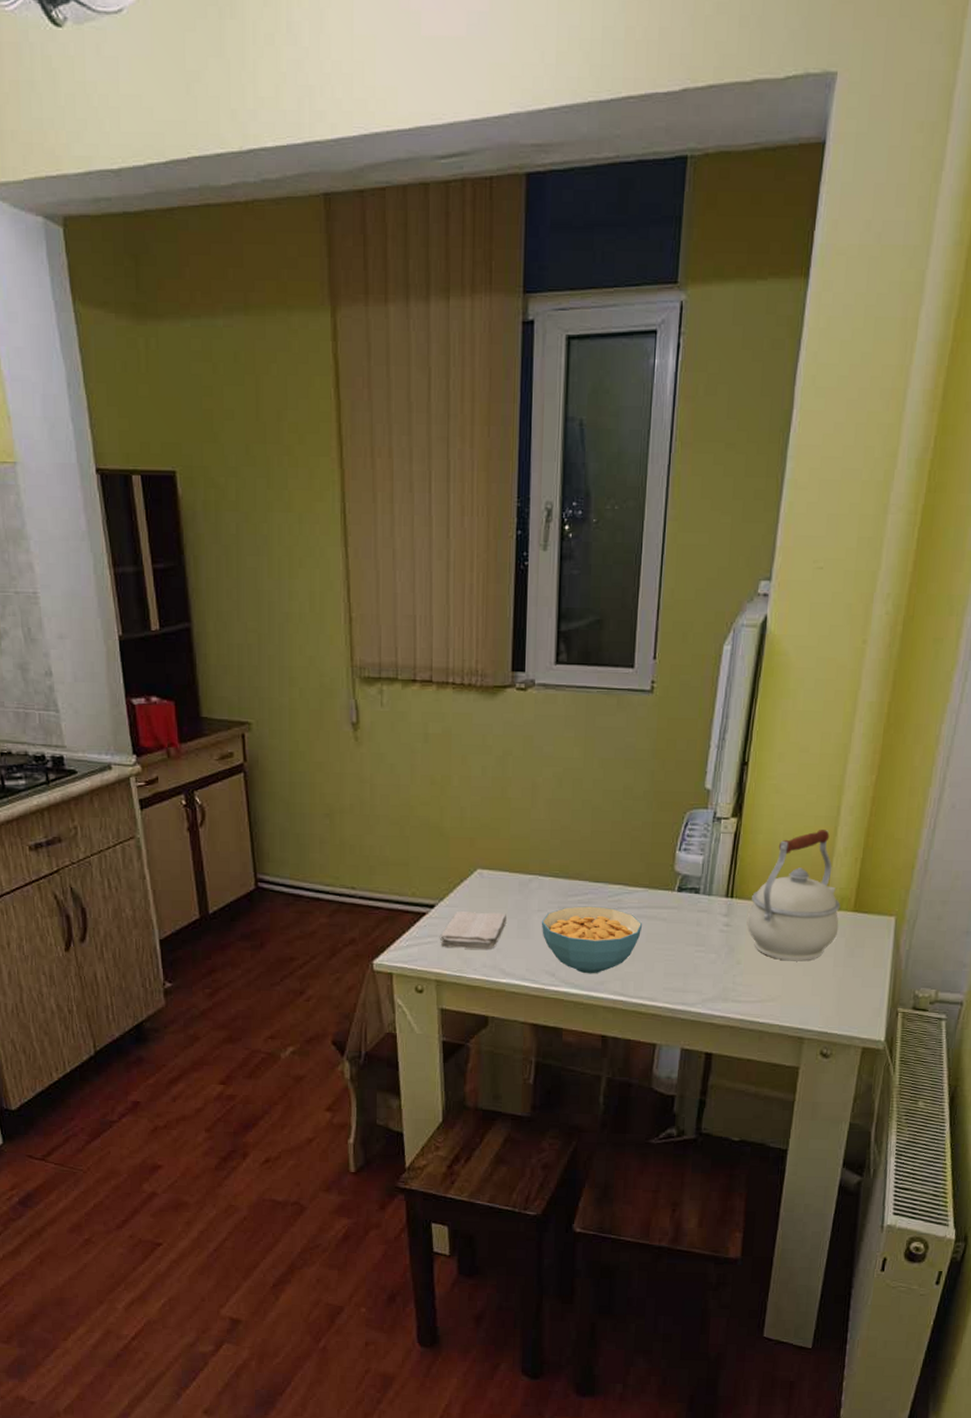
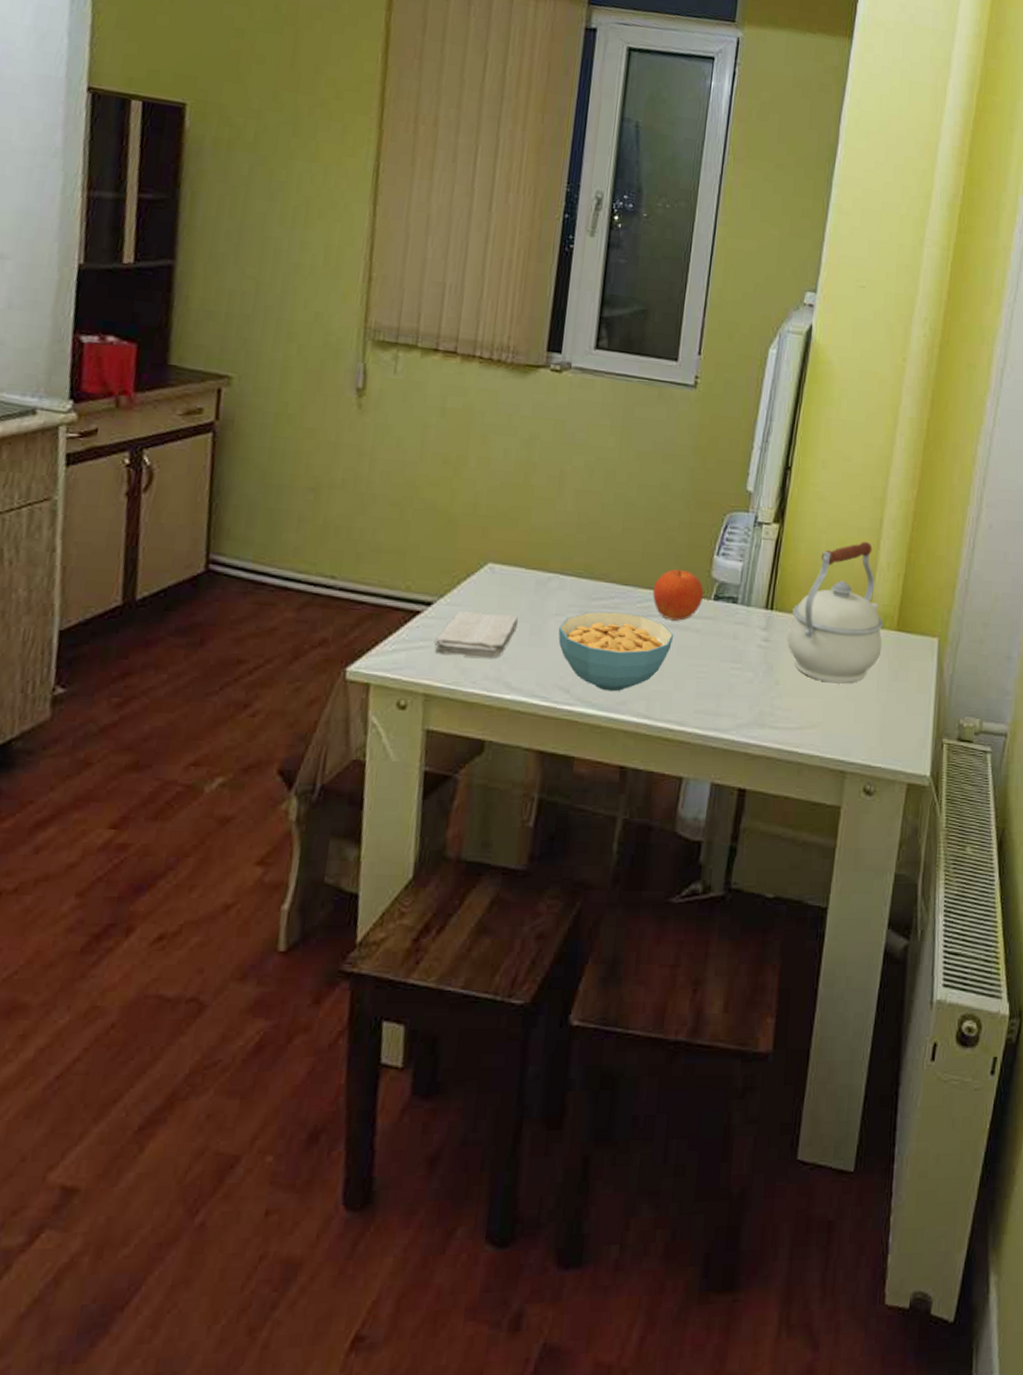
fruit: none [622,866,668,911] -> present [653,569,704,621]

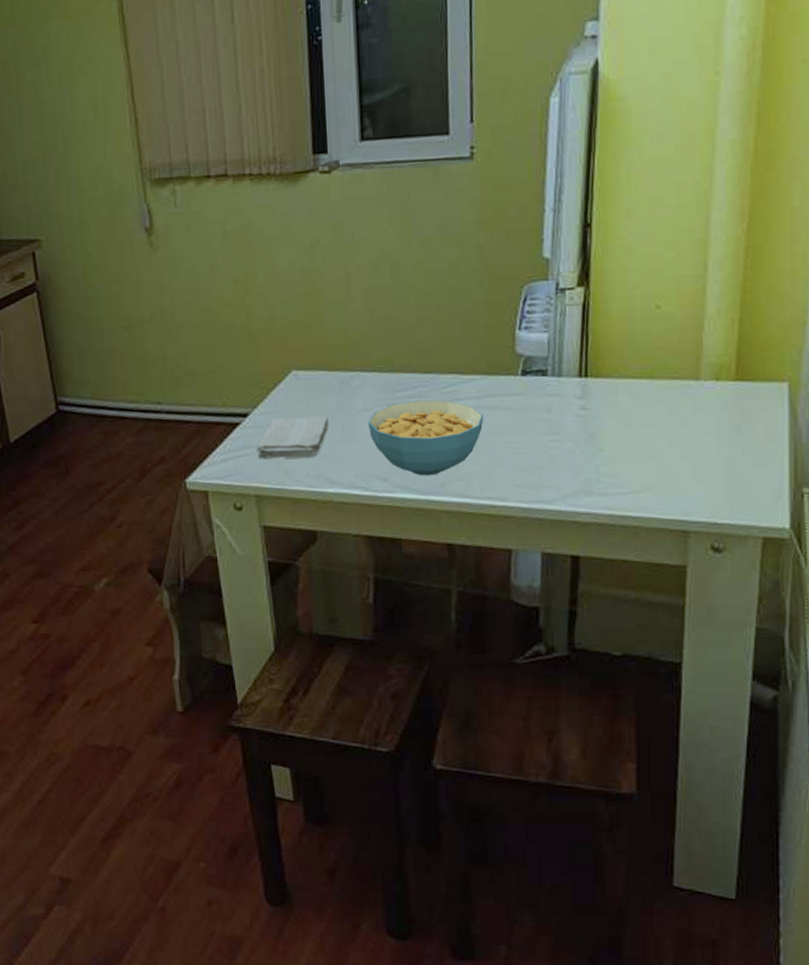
fruit: present [653,569,704,621] -> none [456,350,509,401]
kettle: present [786,541,884,684] -> none [606,289,719,444]

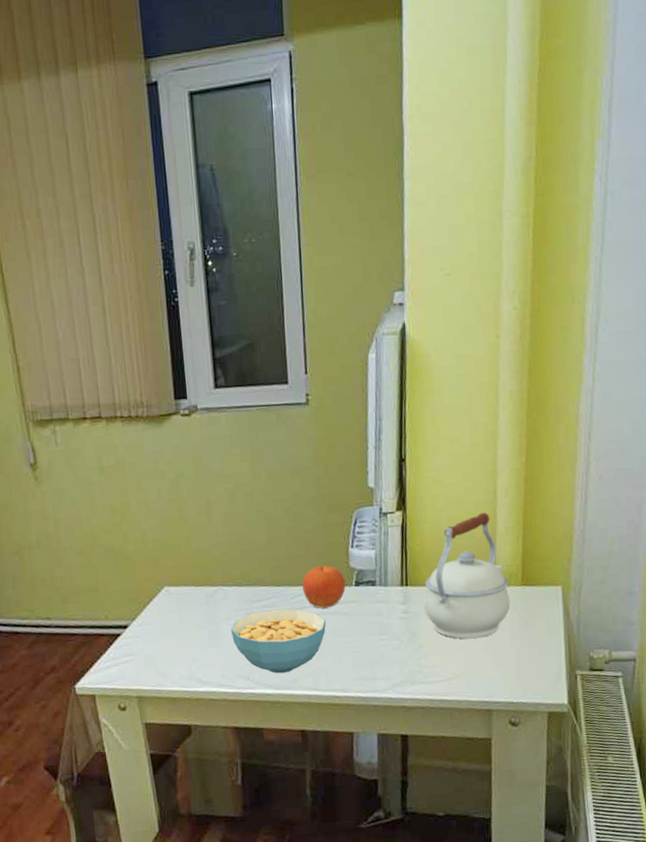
washcloth: present [256,416,328,460] -> none [136,625,198,665]
fruit: none [456,350,509,401] -> present [302,565,346,609]
kettle: none [606,289,719,444] -> present [423,512,511,639]

